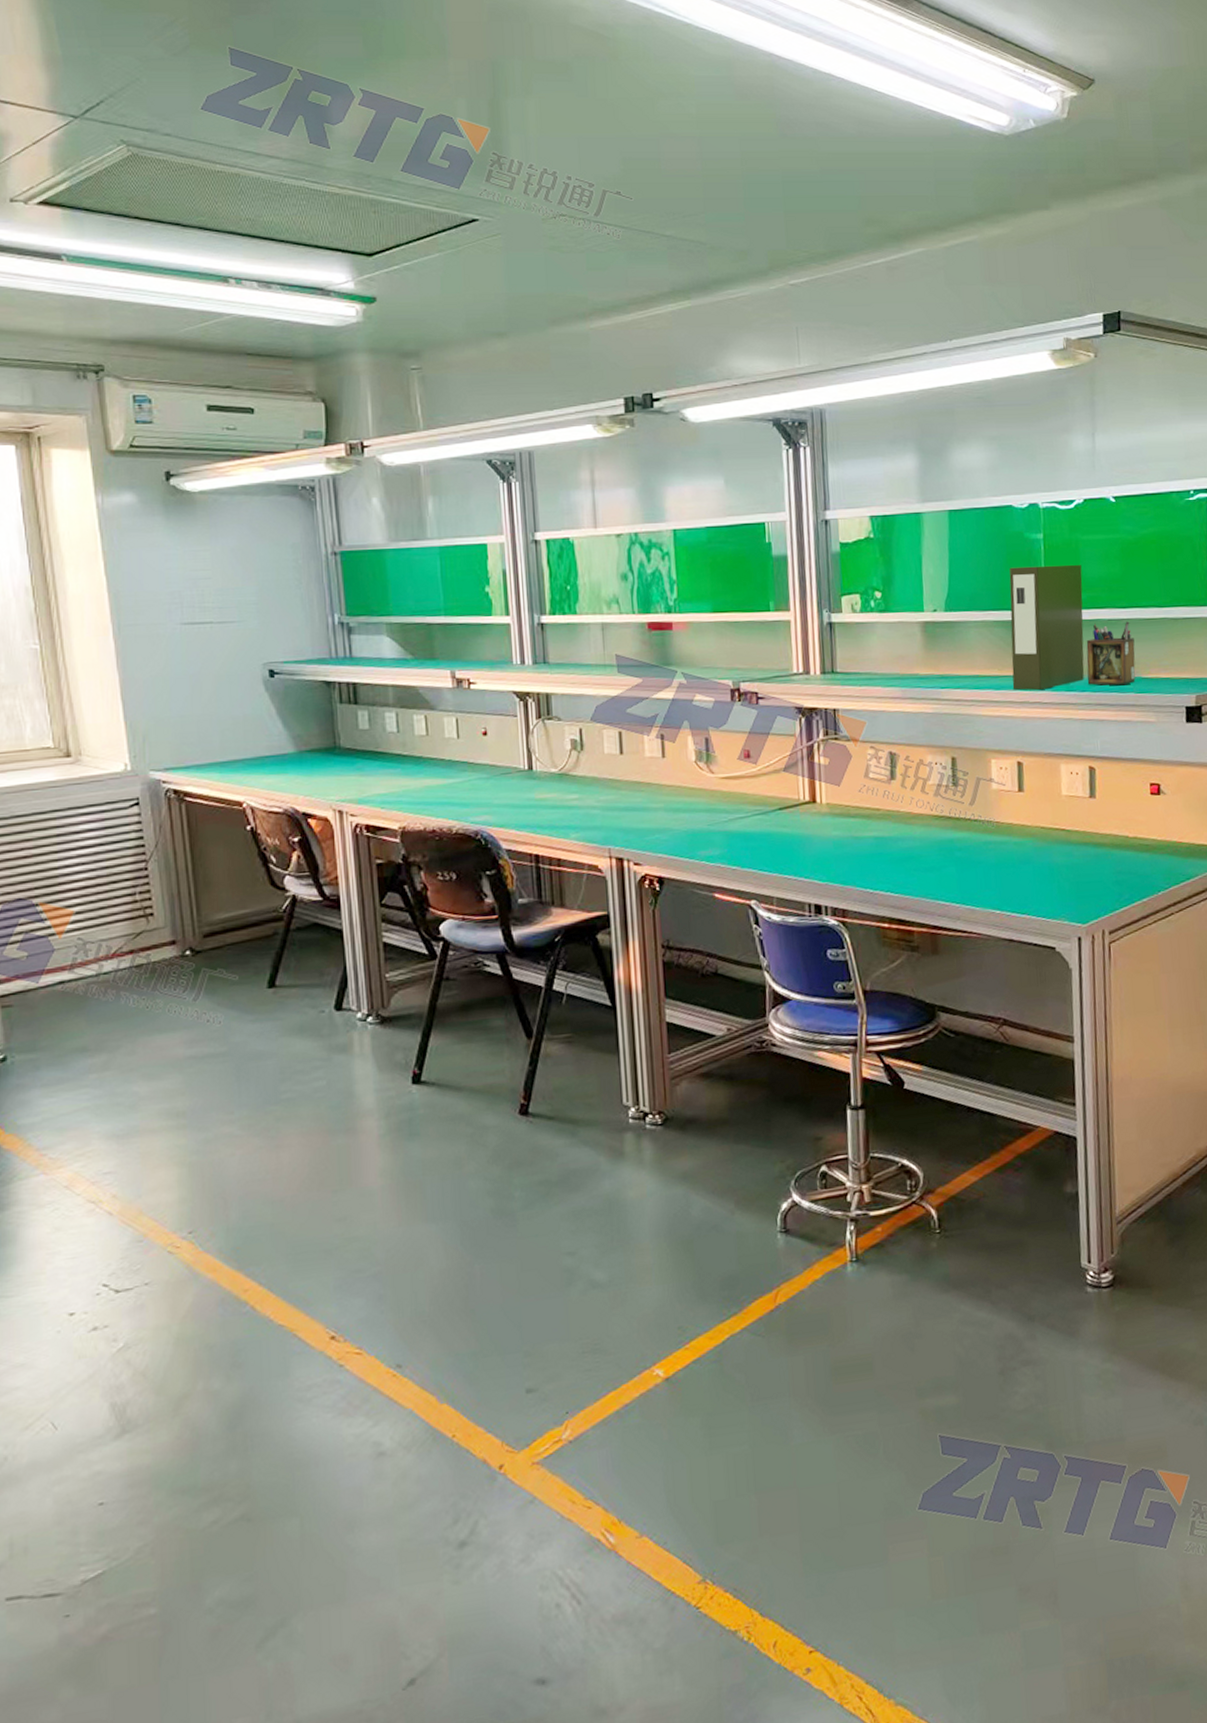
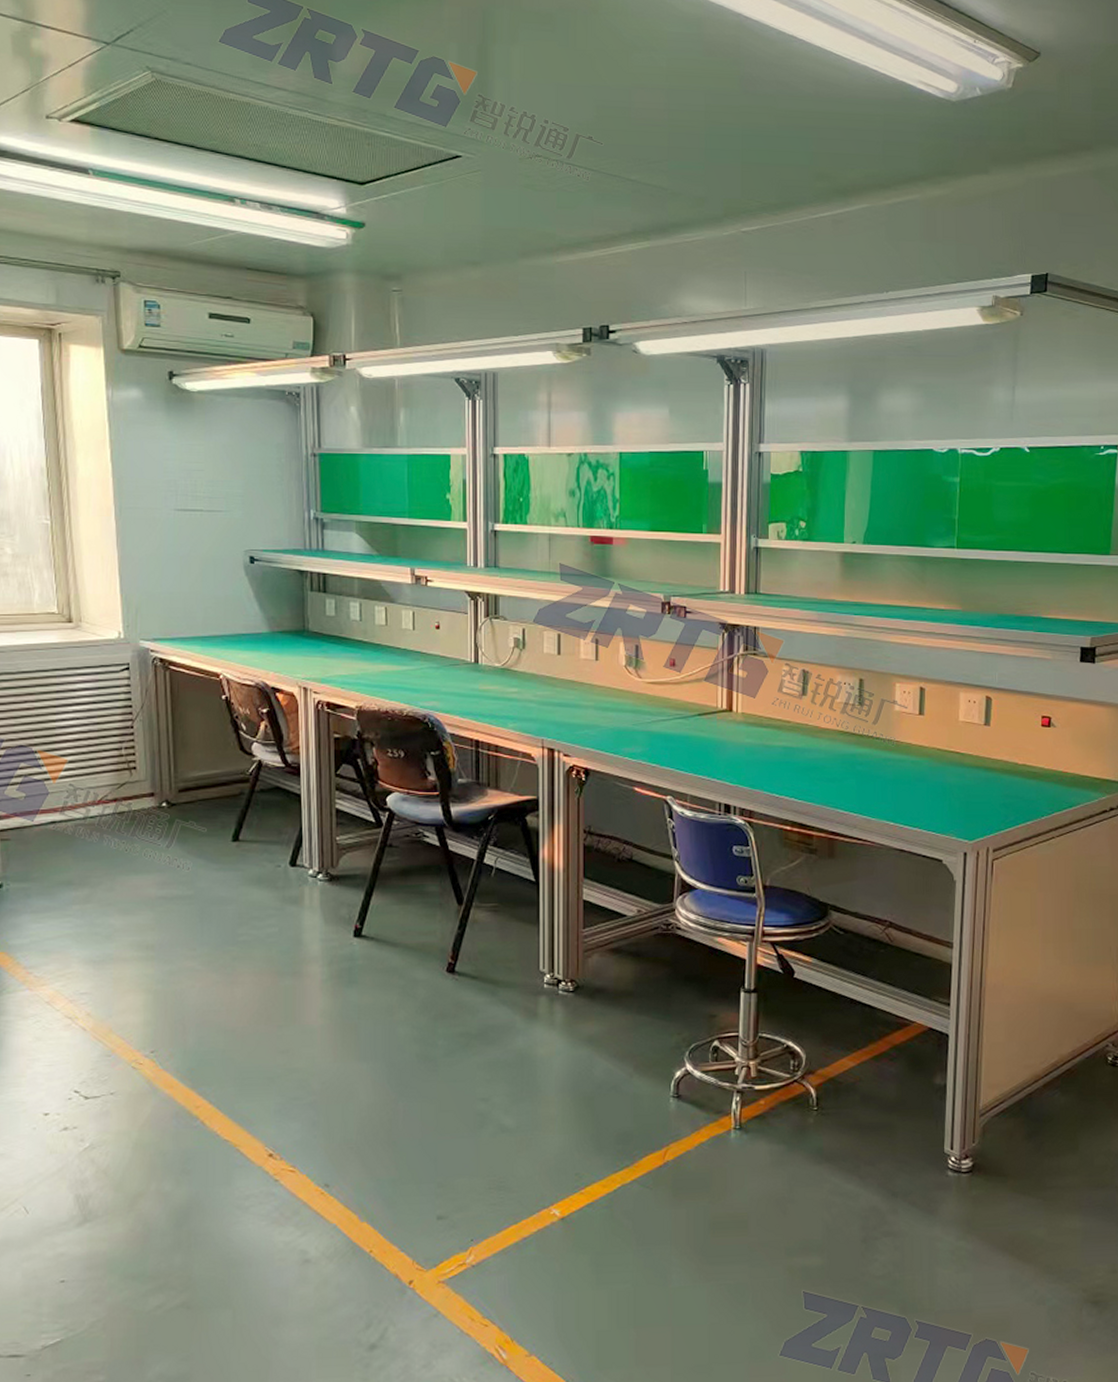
binder: present [1009,564,1085,691] -> none [920,507,993,623]
desk organizer: present [1086,621,1136,686] -> none [990,564,1037,624]

